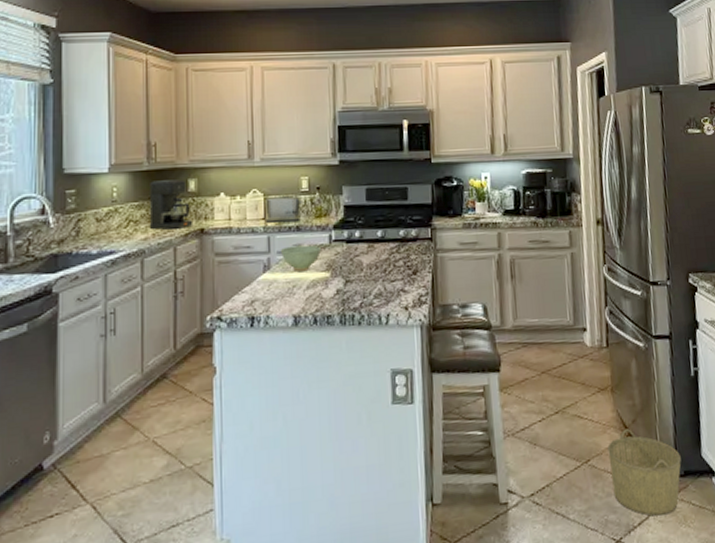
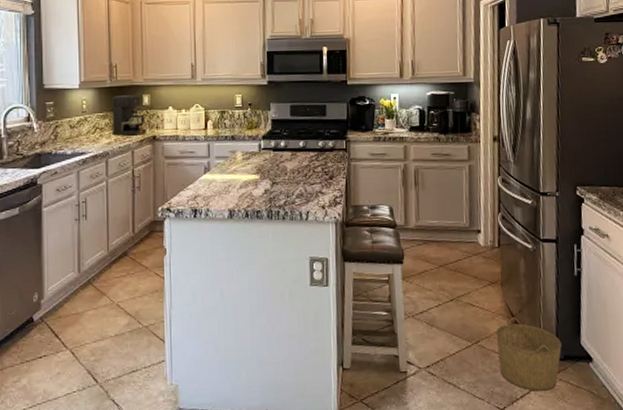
toaster: present [264,196,303,223] -> none [205,110,237,133]
bowl: present [280,245,322,271] -> none [218,152,253,173]

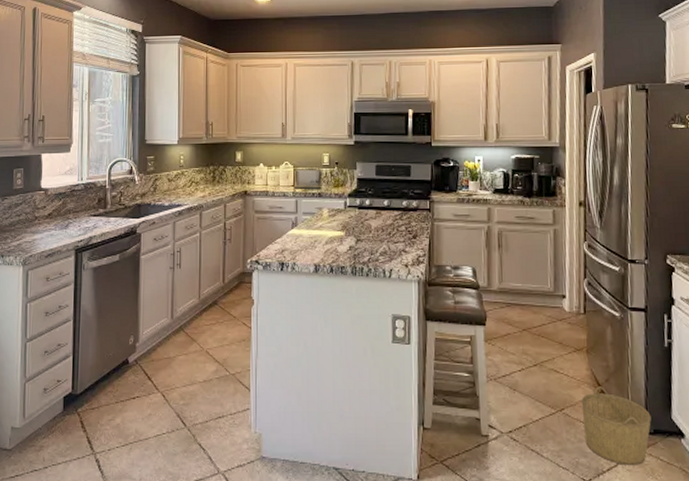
coffee maker: present [112,95,147,137] -> none [206,152,239,191]
toaster: none [205,110,237,133] -> present [293,169,324,190]

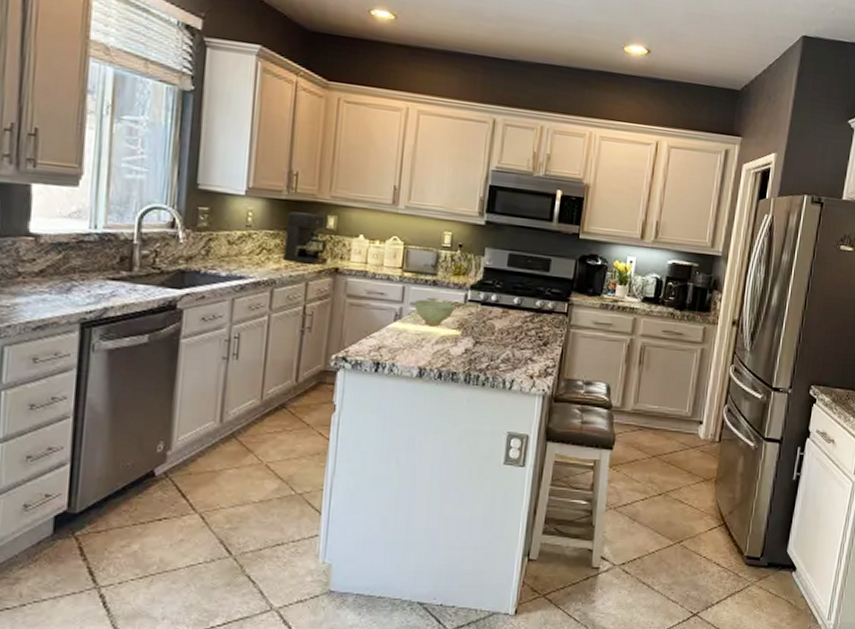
coffee maker: none [206,152,239,191] -> present [282,211,329,265]
bowl: none [305,209,339,229] -> present [413,299,456,326]
basket: present [581,386,651,465] -> none [699,518,768,598]

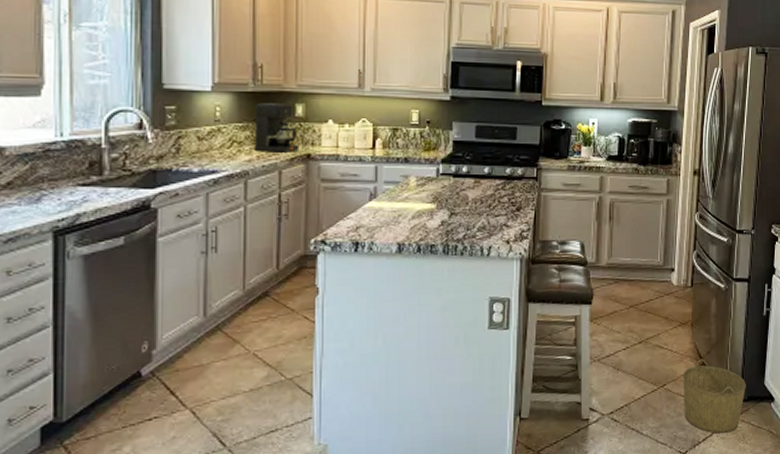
toaster: present [401,247,443,277] -> none [373,128,412,154]
bowl: present [413,299,456,326] -> none [387,177,429,201]
basket: none [699,518,768,598] -> present [683,359,746,434]

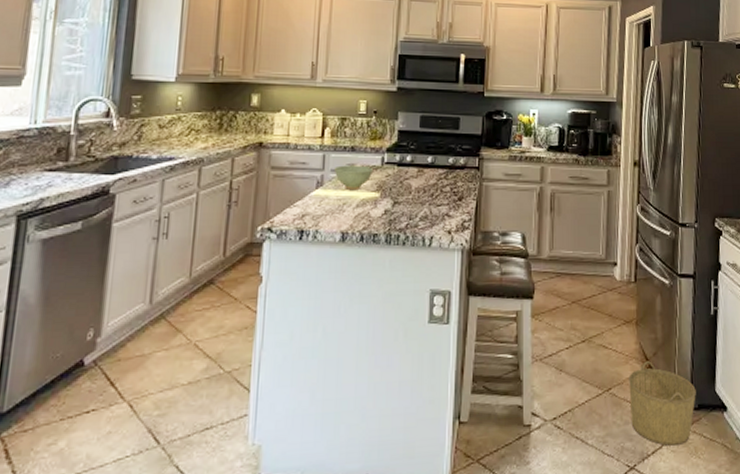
coffee maker: present [253,103,300,154] -> none [209,93,253,142]
bowl: none [387,177,429,201] -> present [333,165,374,189]

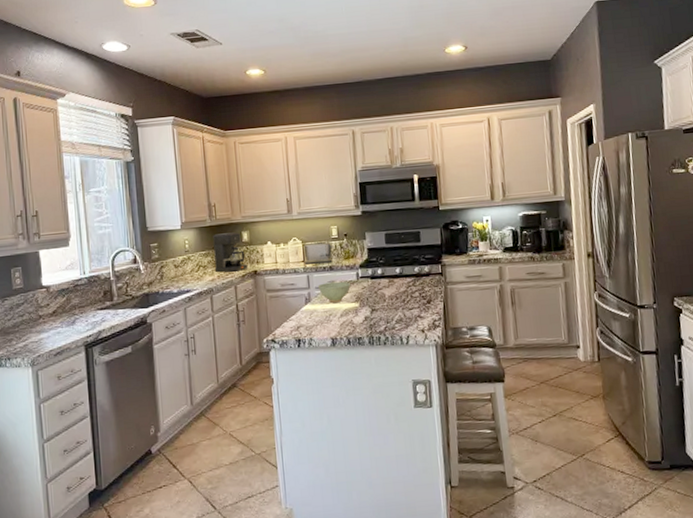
coffee maker: none [209,93,253,142] -> present [213,232,248,273]
toaster: none [321,117,360,143] -> present [303,242,334,264]
basket: present [628,361,696,446] -> none [600,429,667,501]

